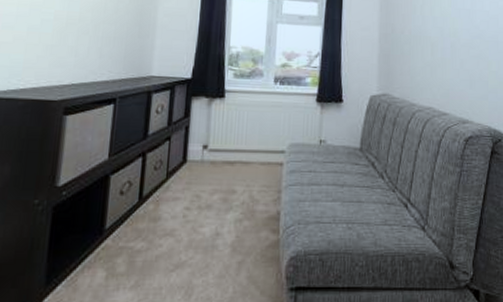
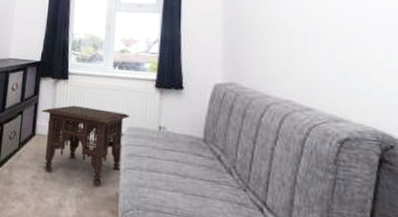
side table: none [193,125,292,207] -> present [41,105,130,186]

